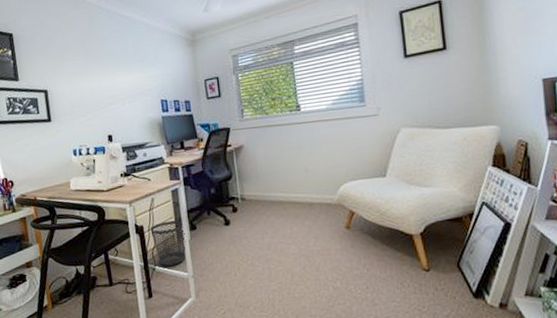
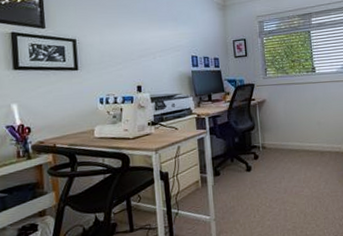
wastebasket: present [150,220,186,266] -> none [175,166,210,211]

